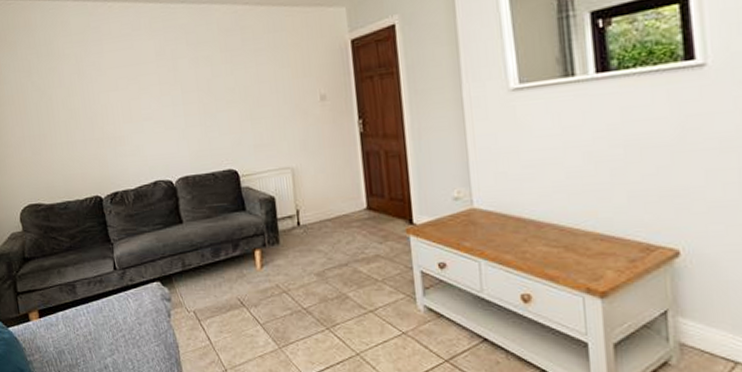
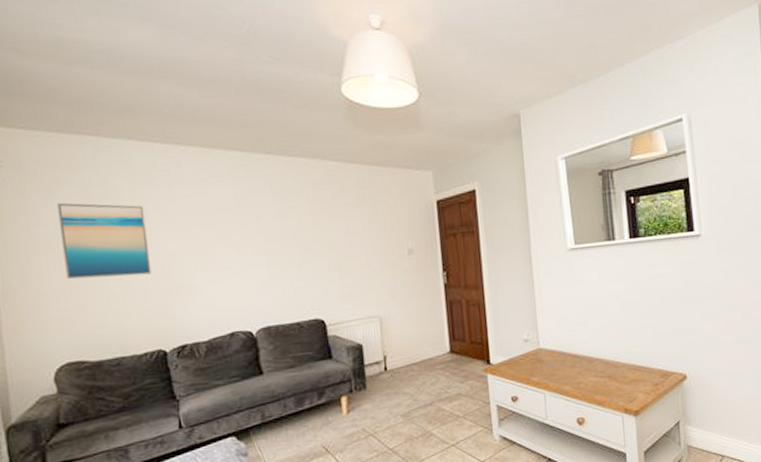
wall art: none [17,61,89,131] -> present [57,202,152,280]

